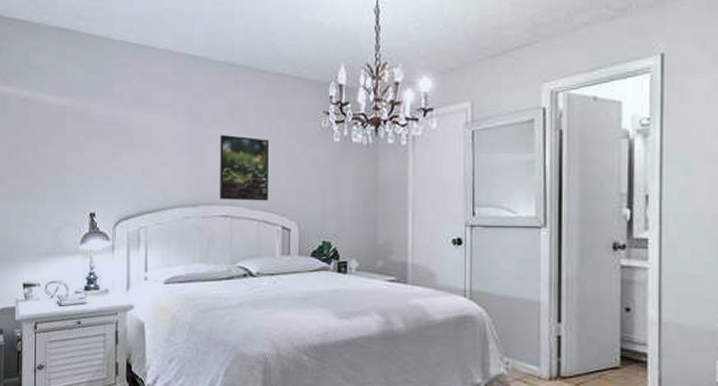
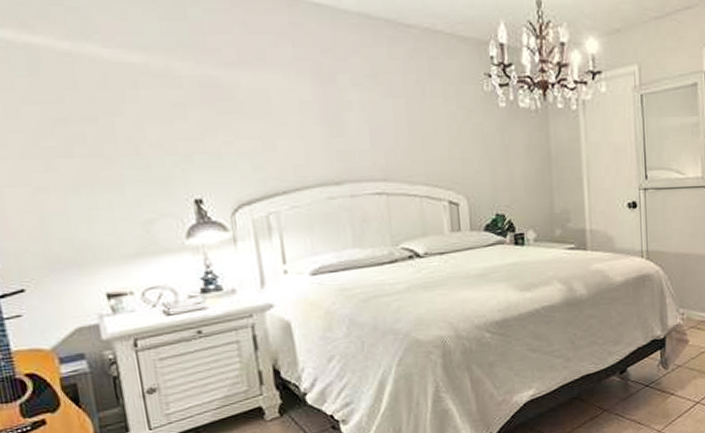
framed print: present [220,134,269,201] -> none [363,99,430,175]

